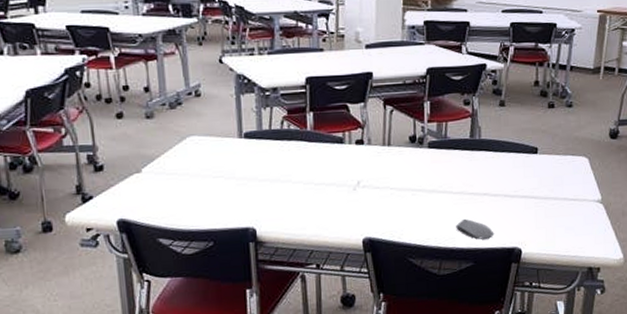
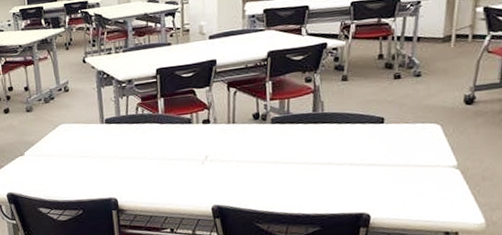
computer mouse: present [456,219,494,240] -> none [301,187,341,206]

